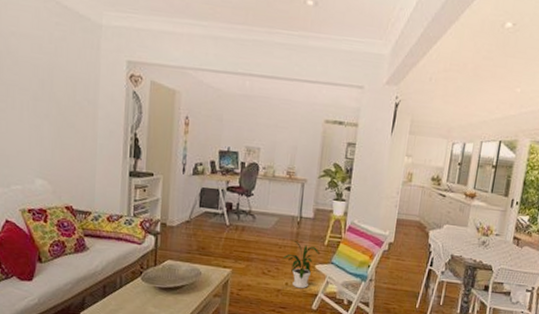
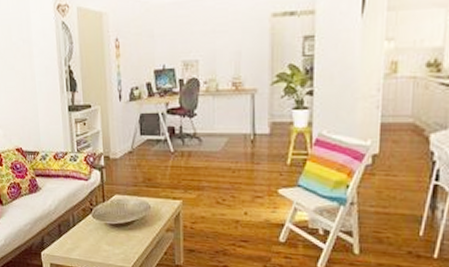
house plant: present [282,239,319,289] -> none [237,161,282,219]

